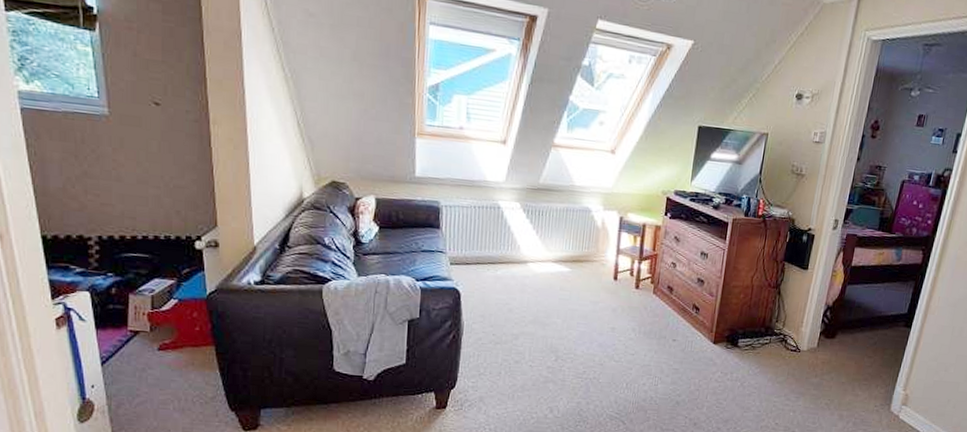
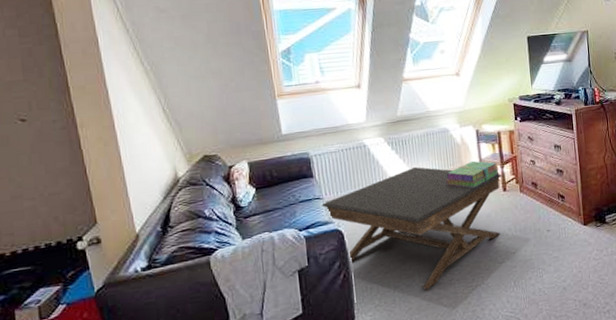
coffee table: none [443,241,638,371] -> present [321,166,502,290]
stack of books: none [576,248,636,278] -> present [445,160,499,188]

